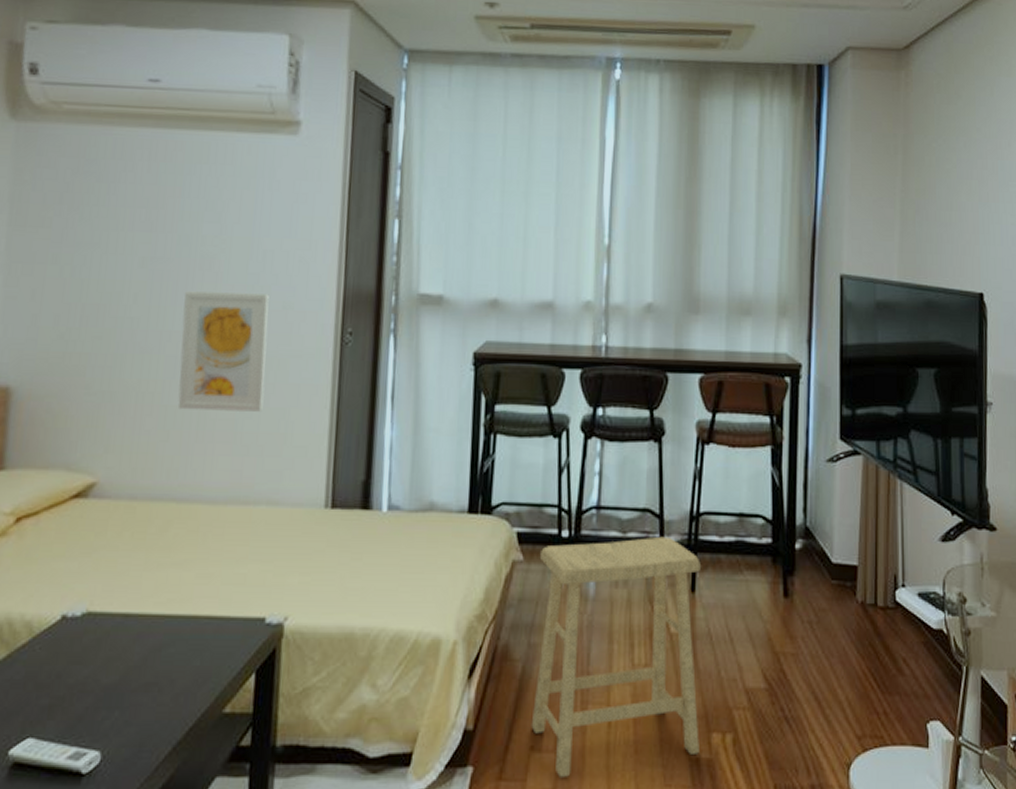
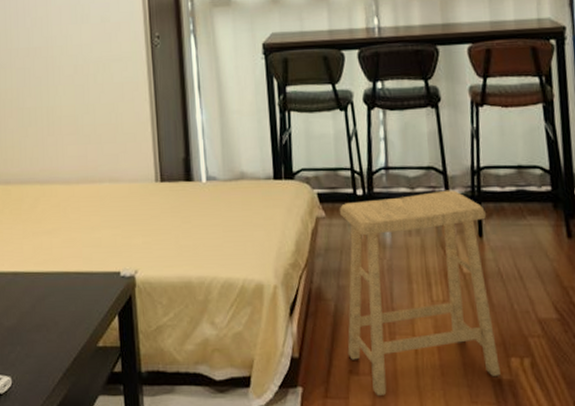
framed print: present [177,291,269,412] -> none [24,11,96,111]

